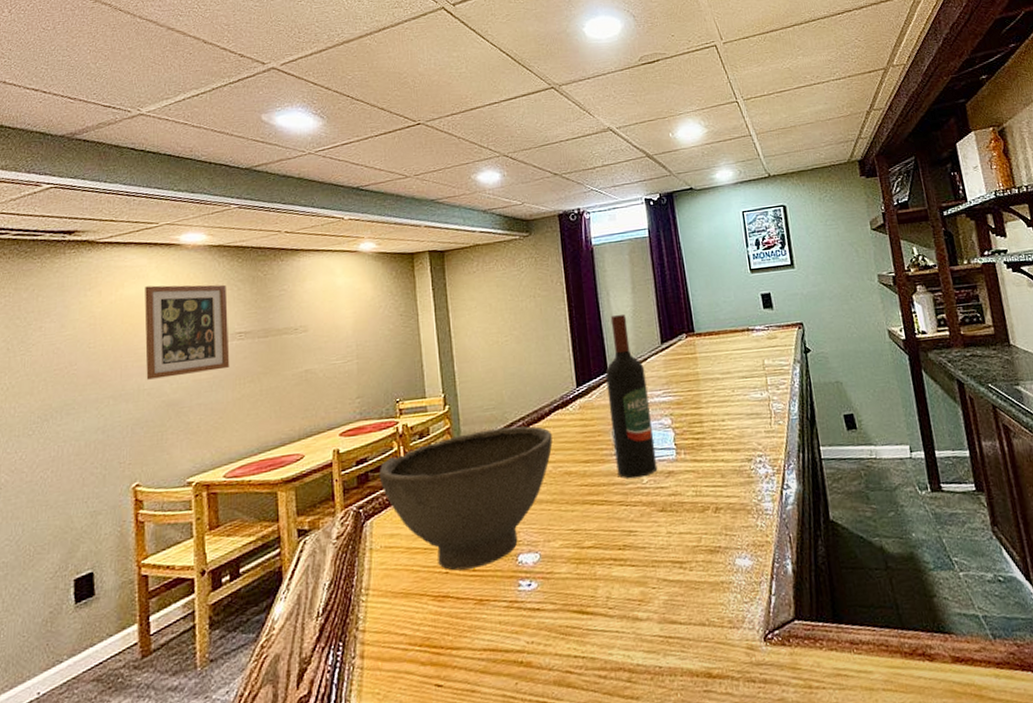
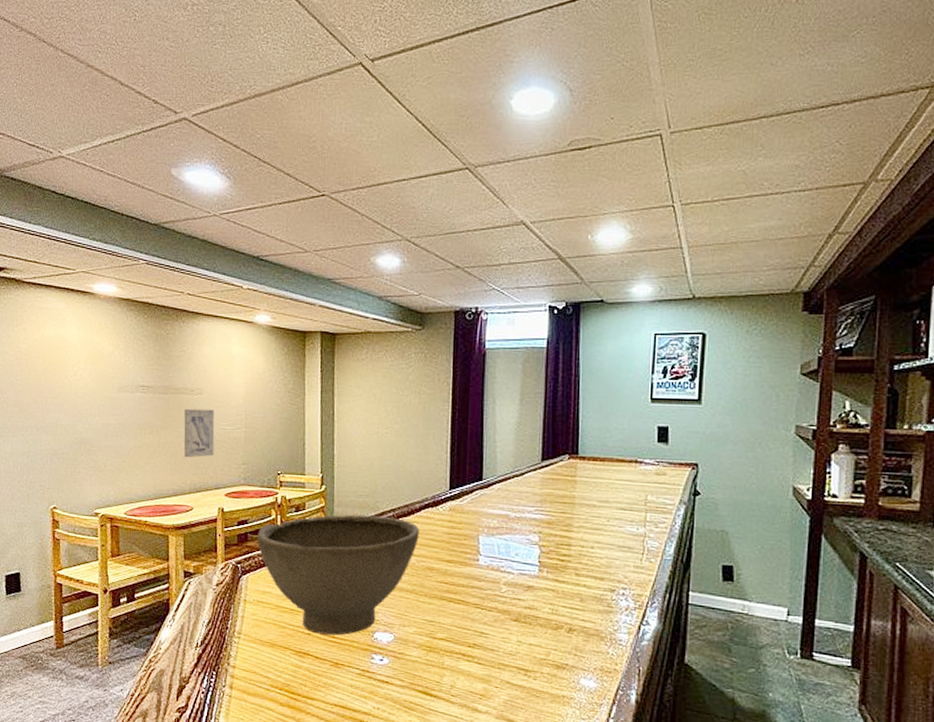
wall art: present [144,284,230,380] -> none [62,330,134,418]
wall art: none [288,345,325,402] -> present [184,408,215,458]
wine bottle: present [605,314,658,479] -> none [477,424,520,586]

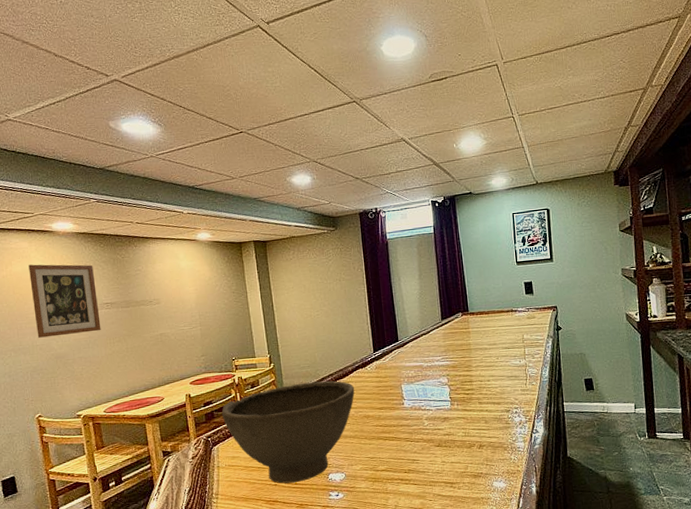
wall art: none [62,330,134,418] -> present [28,264,101,338]
wall art: present [184,408,215,458] -> none [146,315,176,358]

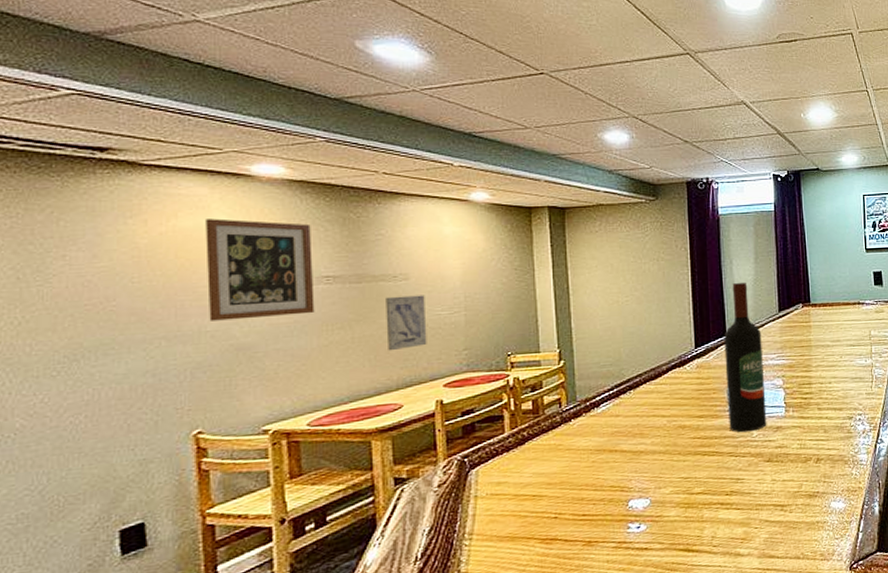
wall art: none [146,315,176,358] -> present [386,295,427,351]
bowl: present [221,380,355,484] -> none [486,382,668,516]
wine bottle: none [396,296,436,422] -> present [724,282,767,433]

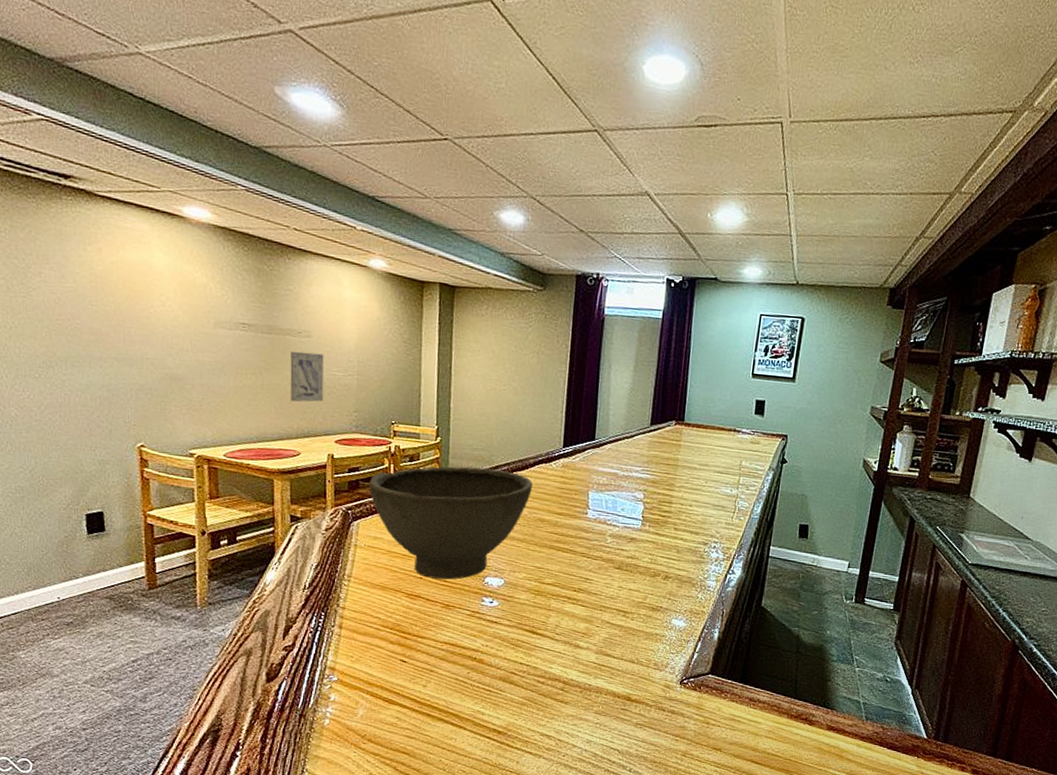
wall art: present [205,218,315,321] -> none [147,254,233,356]
bowl: none [486,382,668,516] -> present [368,466,533,580]
wine bottle: present [724,282,767,433] -> none [585,388,630,538]

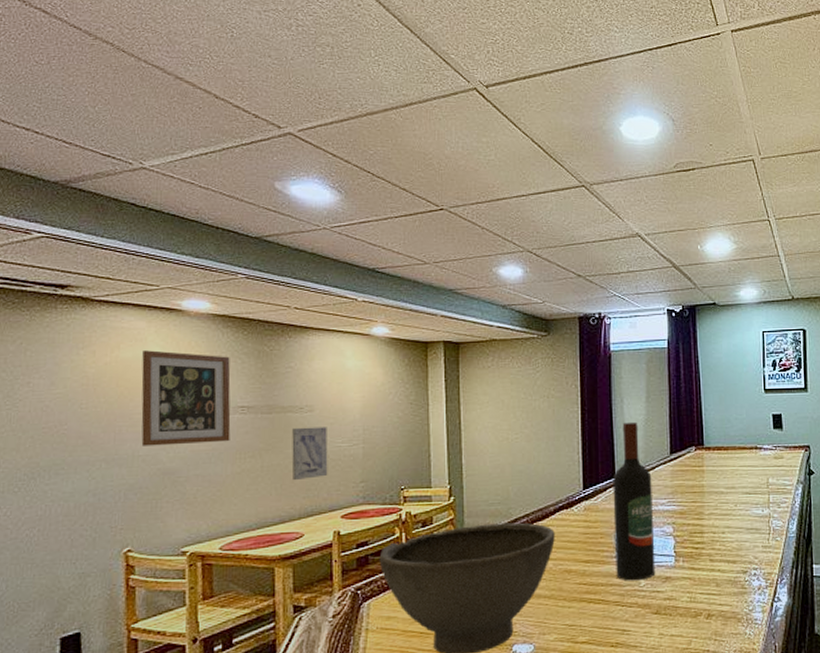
wall art: none [147,254,233,356] -> present [141,350,231,446]
wine bottle: none [585,388,630,538] -> present [613,422,656,581]

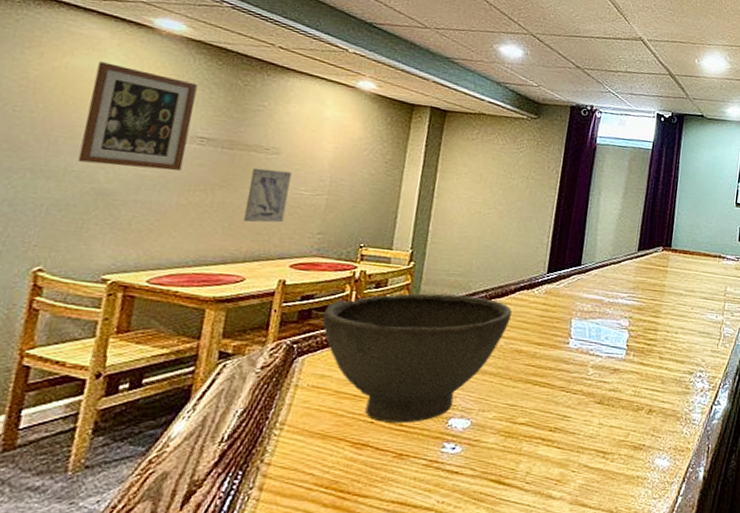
wine bottle: present [613,422,656,581] -> none [566,214,617,369]

